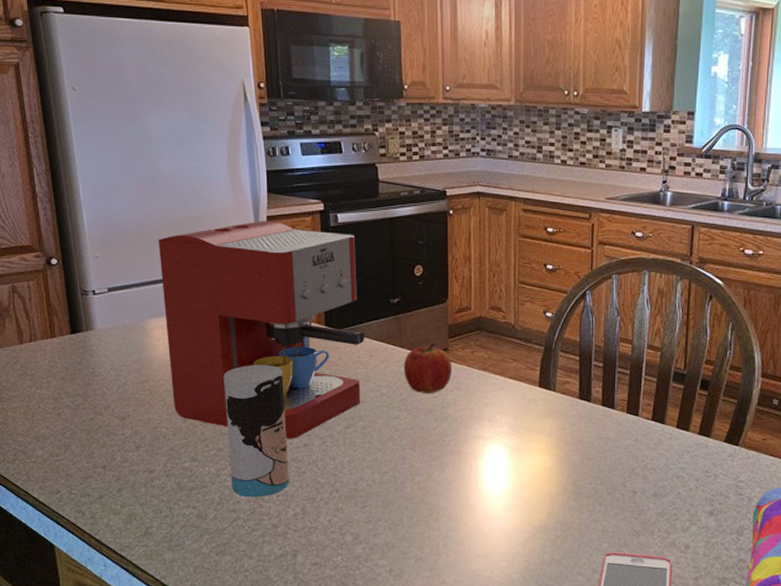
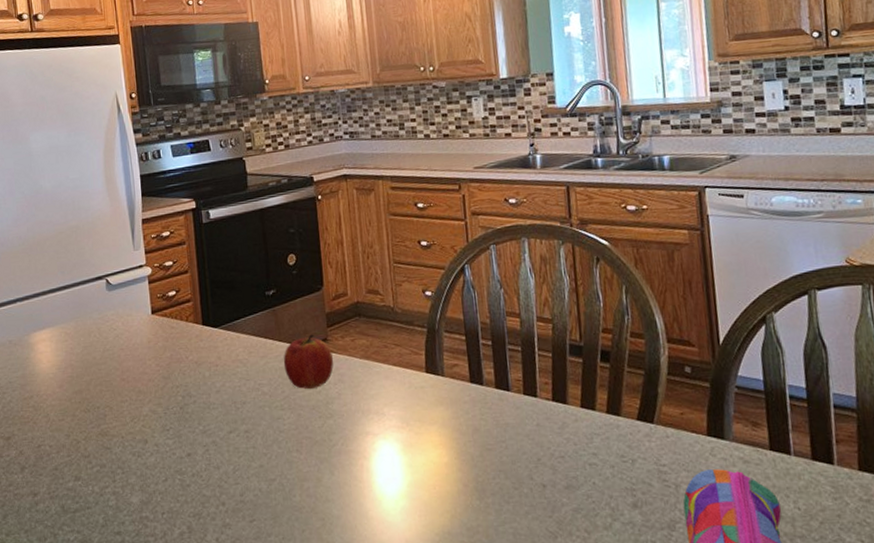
coffee maker: present [158,221,365,439] -> none [41,223,243,449]
cup: present [223,365,289,498] -> none [105,370,174,517]

